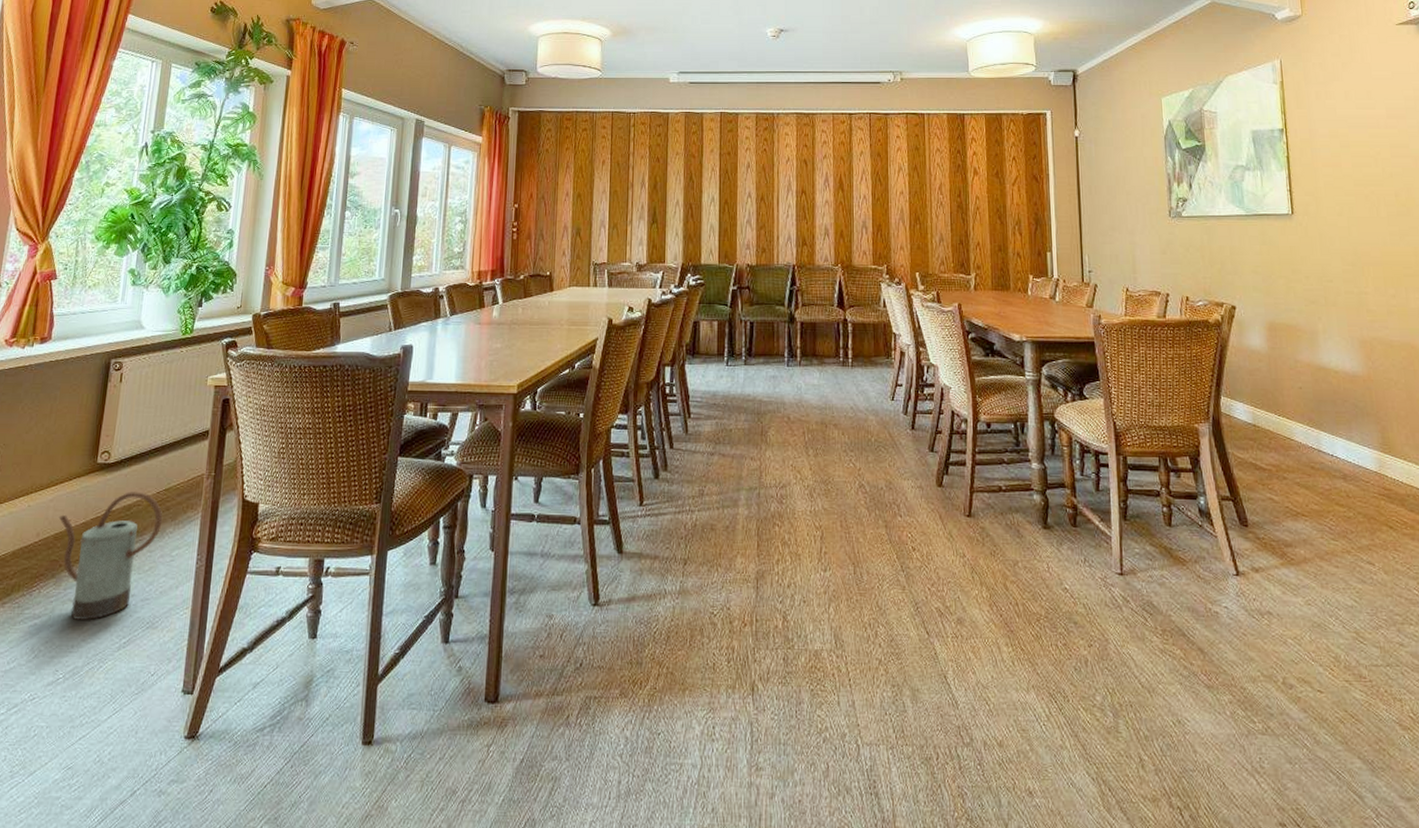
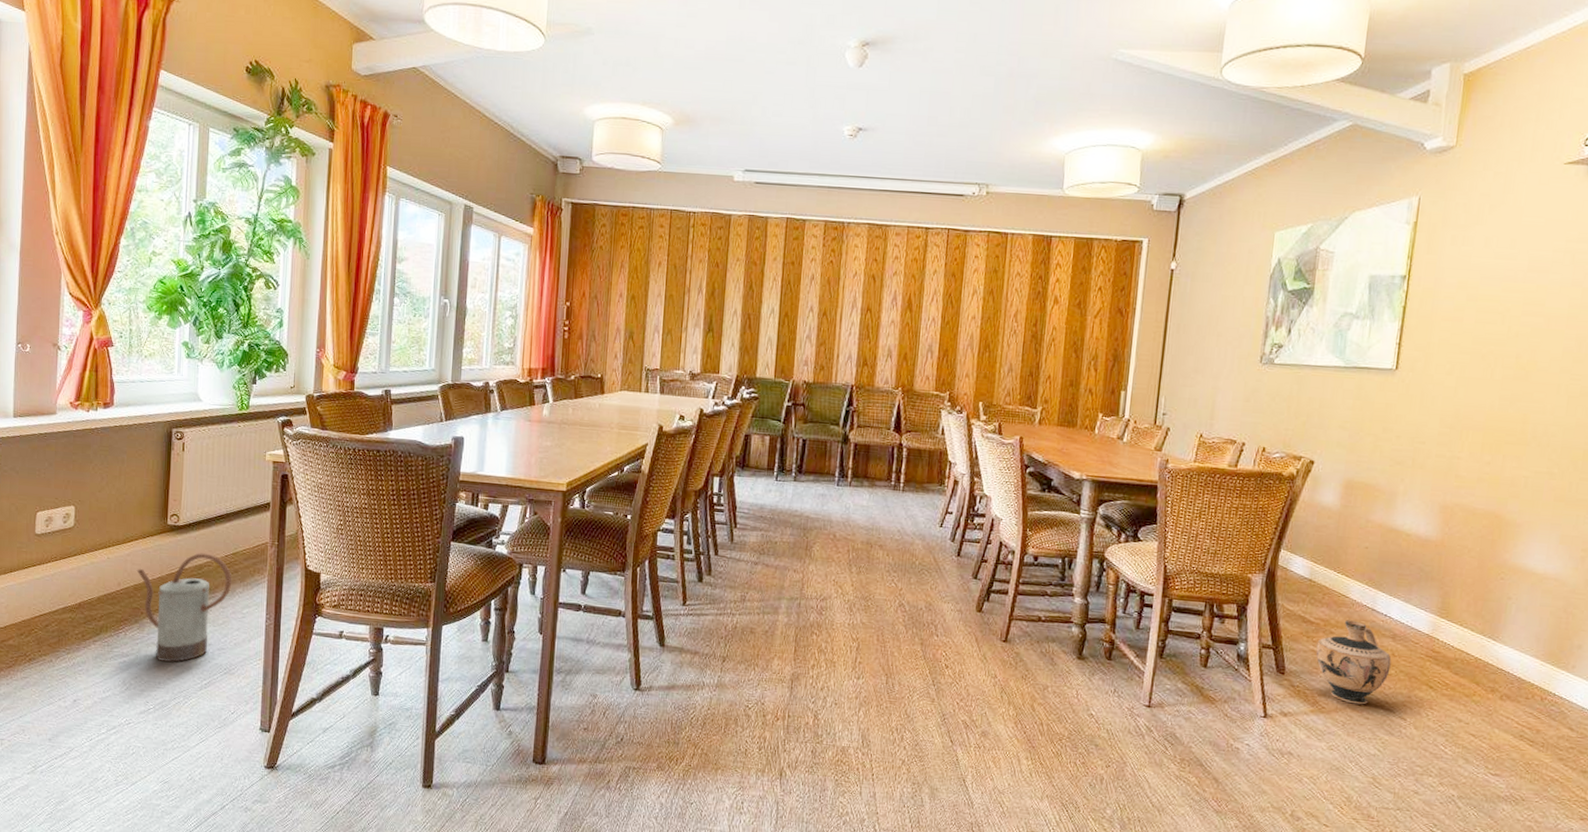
ceramic jug: none [1273,463,1349,553] -> present [1315,620,1392,705]

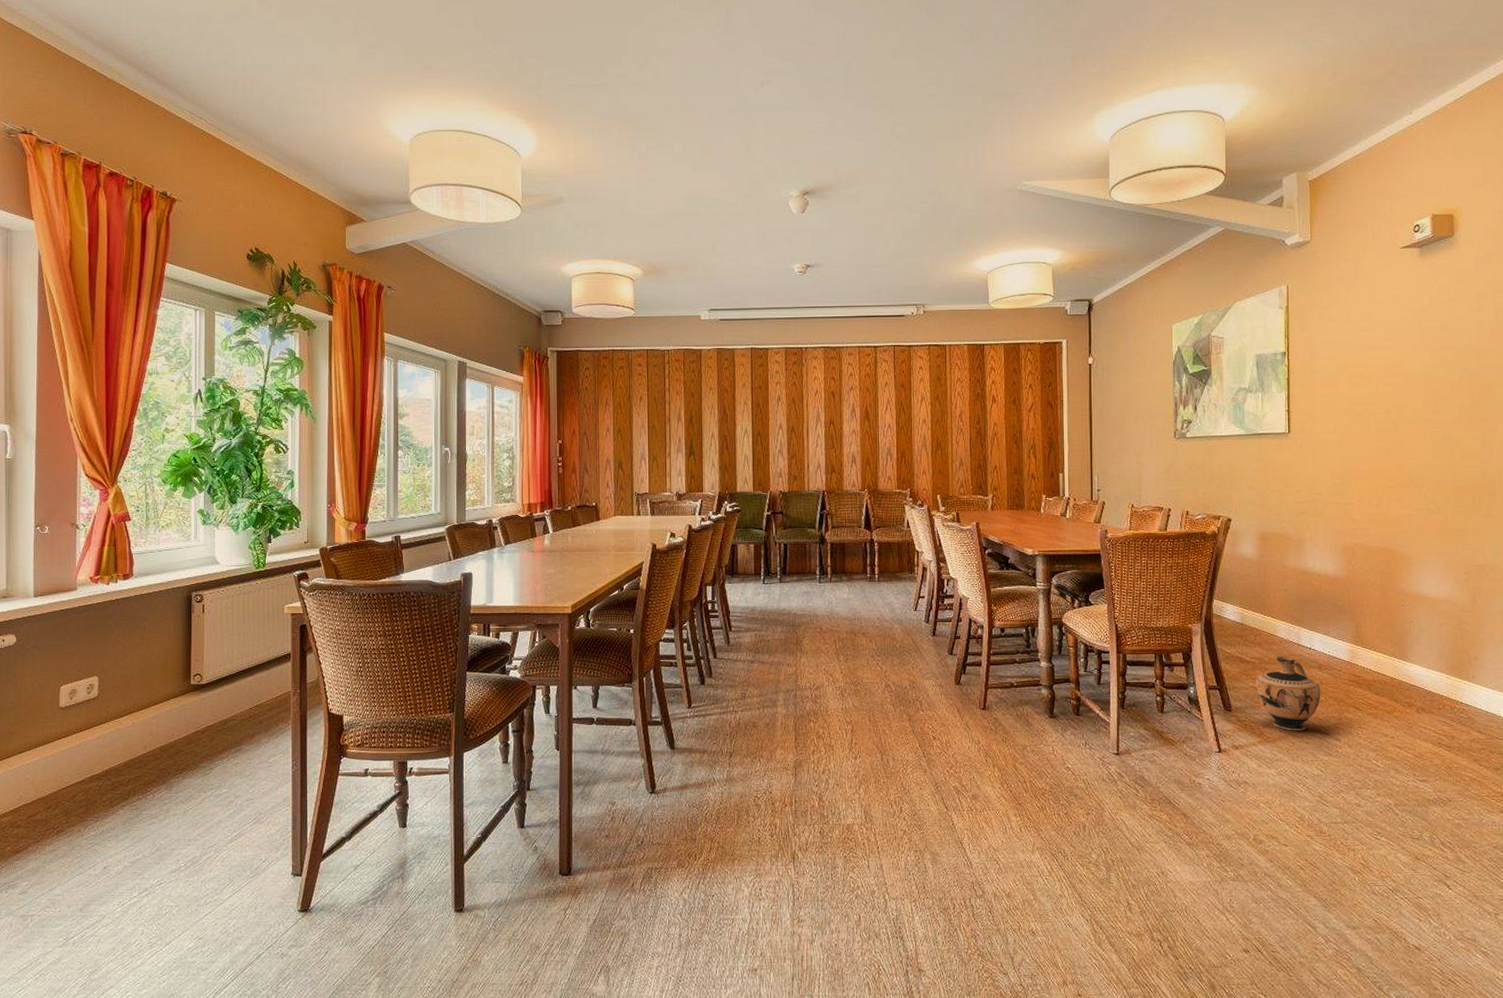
watering can: present [136,553,232,662] -> none [162,708,257,818]

